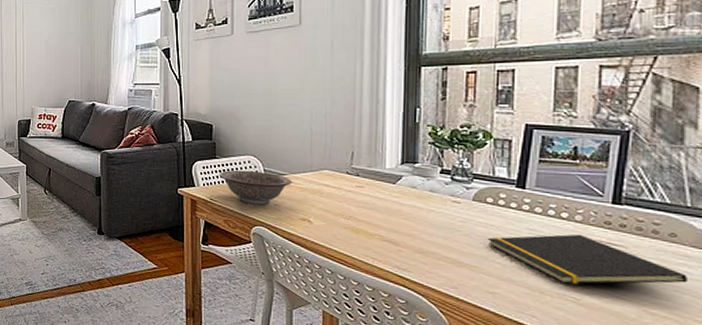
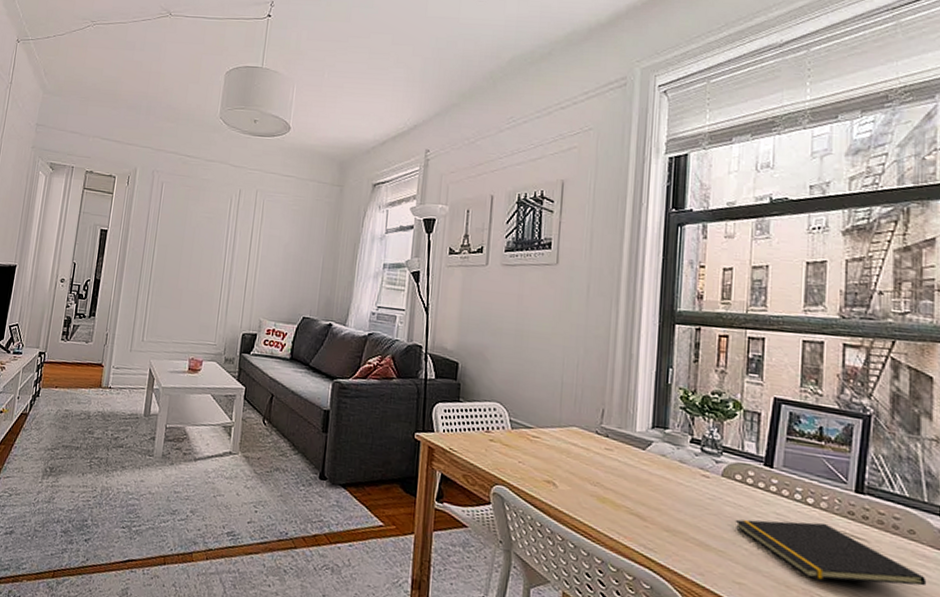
decorative bowl: present [218,170,292,205] -> none [460,417,539,461]

